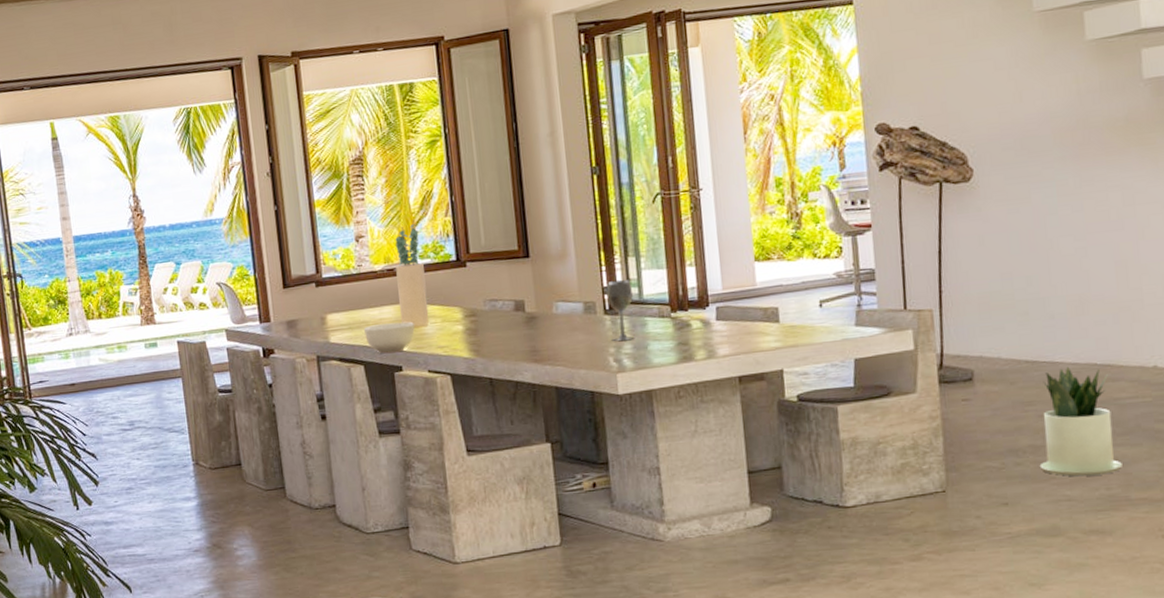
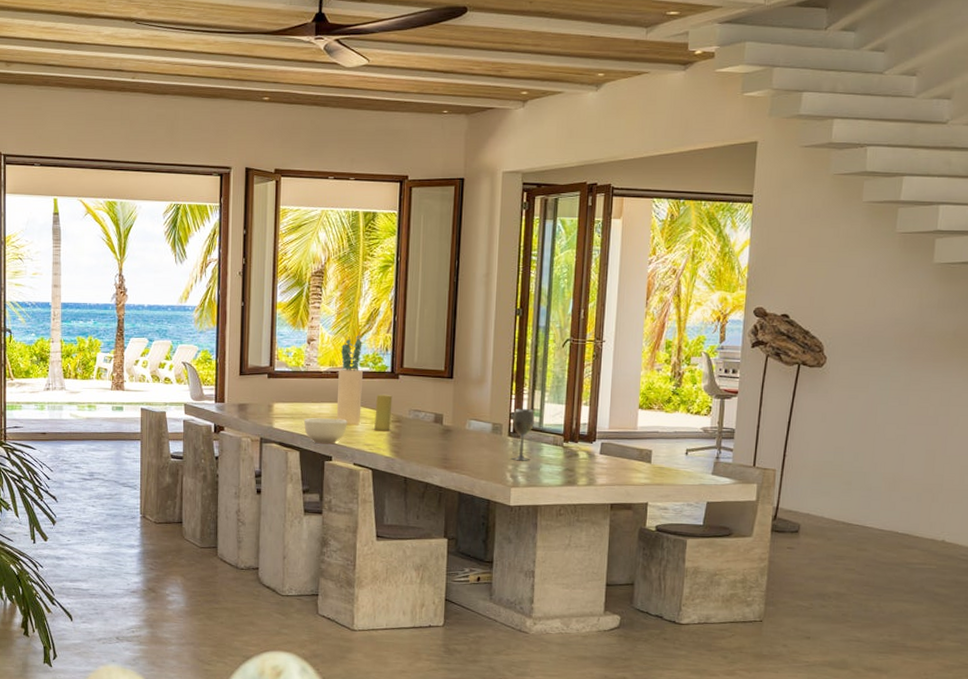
candle: none [443,286,468,331] -> present [372,394,393,433]
planter: present [1039,366,1122,477] -> none [840,531,905,624]

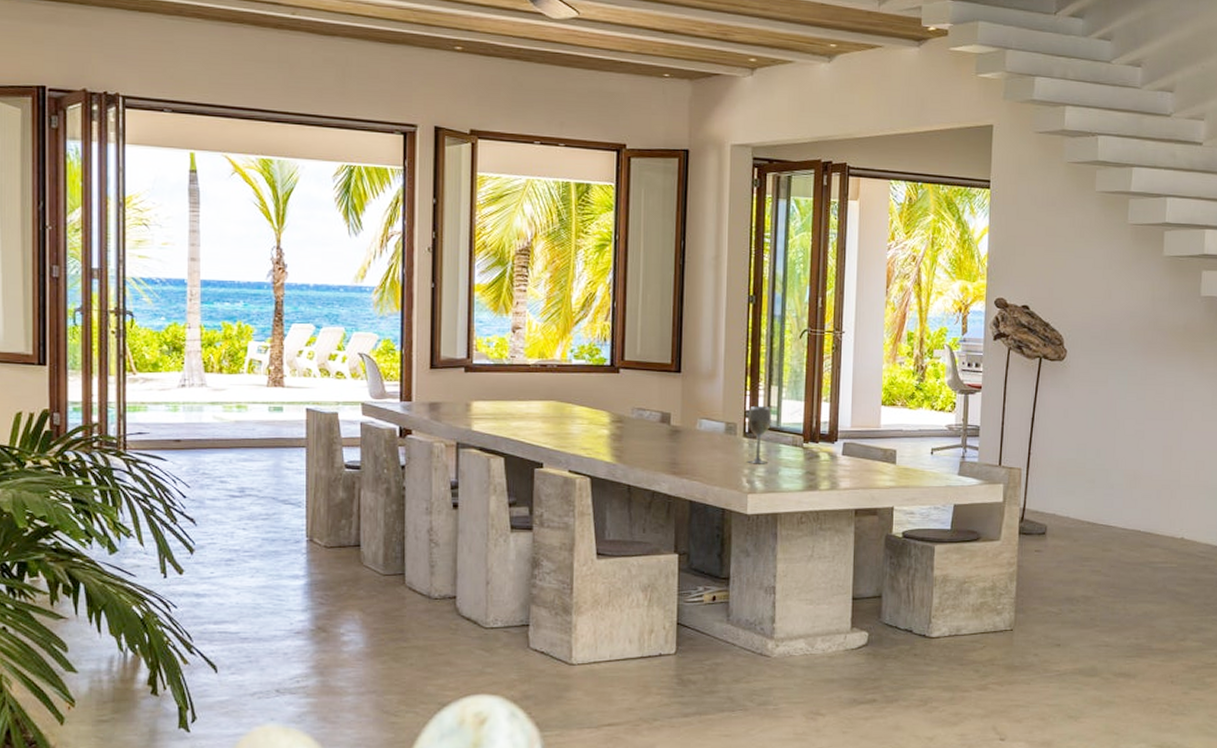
bowl: present [303,418,348,444] -> none [508,418,562,449]
vase: present [336,331,363,426] -> none [547,318,577,427]
candle: present [372,394,393,433] -> none [590,390,613,434]

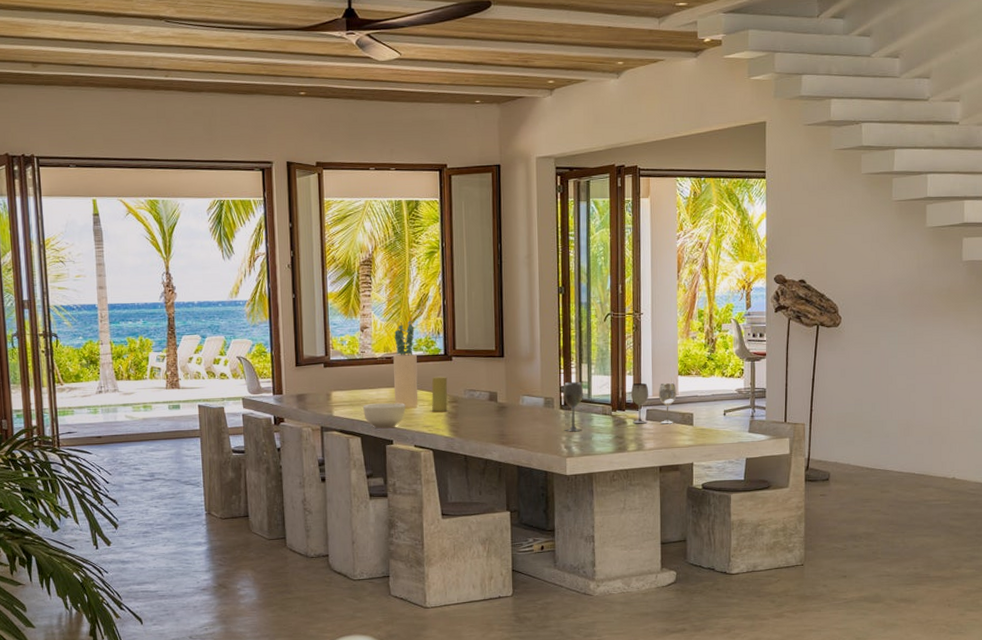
bowl: none [508,418,562,449] -> present [362,403,406,429]
vase: none [547,318,577,427] -> present [393,316,418,409]
candle: none [590,390,613,434] -> present [430,376,450,413]
wineglass: none [826,412,879,461] -> present [630,383,677,424]

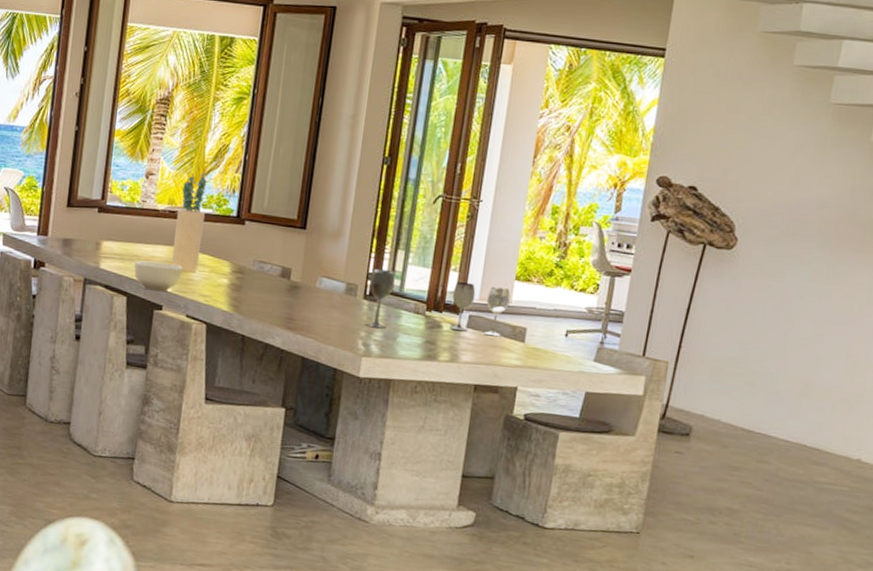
candle: present [430,376,450,413] -> none [210,240,236,284]

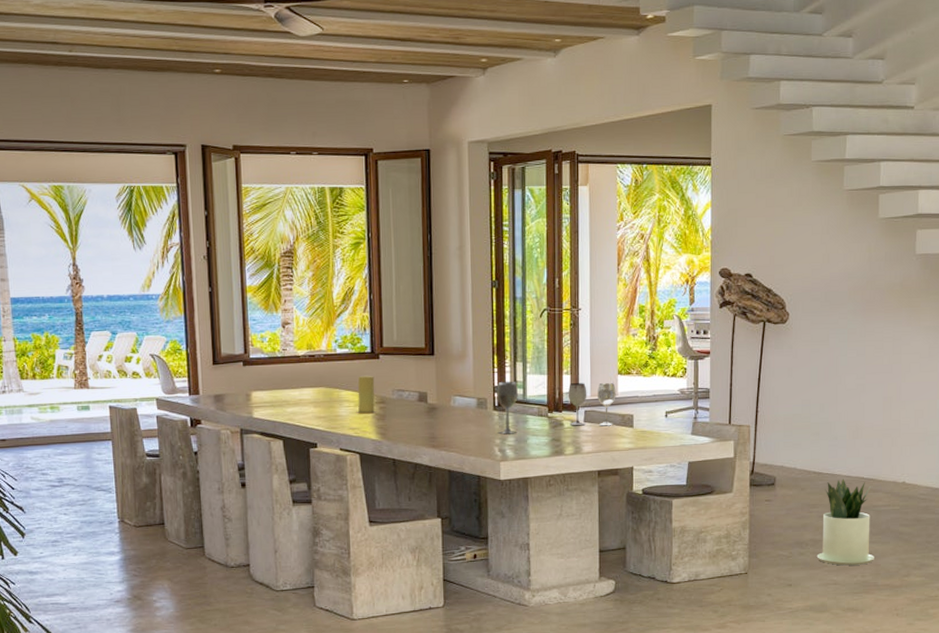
bowl: present [134,260,184,292] -> none [284,404,331,431]
vase: present [171,168,208,273] -> none [317,312,344,410]
candle: none [210,240,236,284] -> present [356,375,377,415]
planter: none [731,442,814,550] -> present [816,478,874,566]

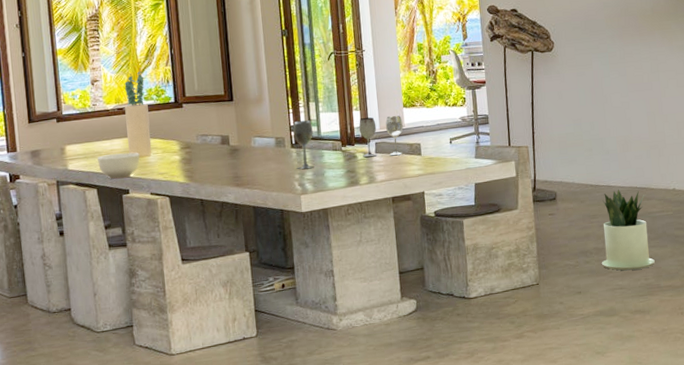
bowl: none [284,404,331,431] -> present [97,152,141,179]
vase: none [317,312,344,410] -> present [125,67,152,158]
candle: present [356,375,377,415] -> none [164,123,184,160]

